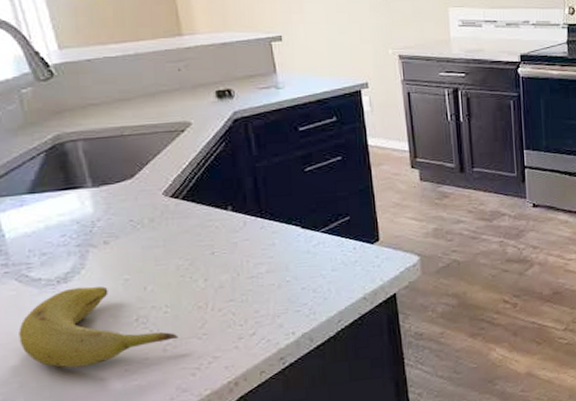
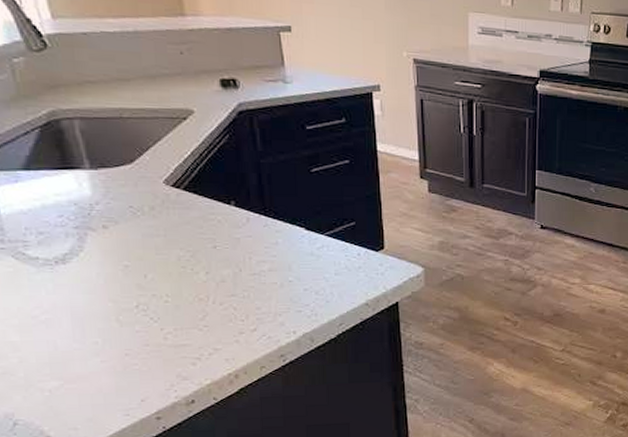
fruit: present [19,286,178,368] -> none [17,269,179,348]

